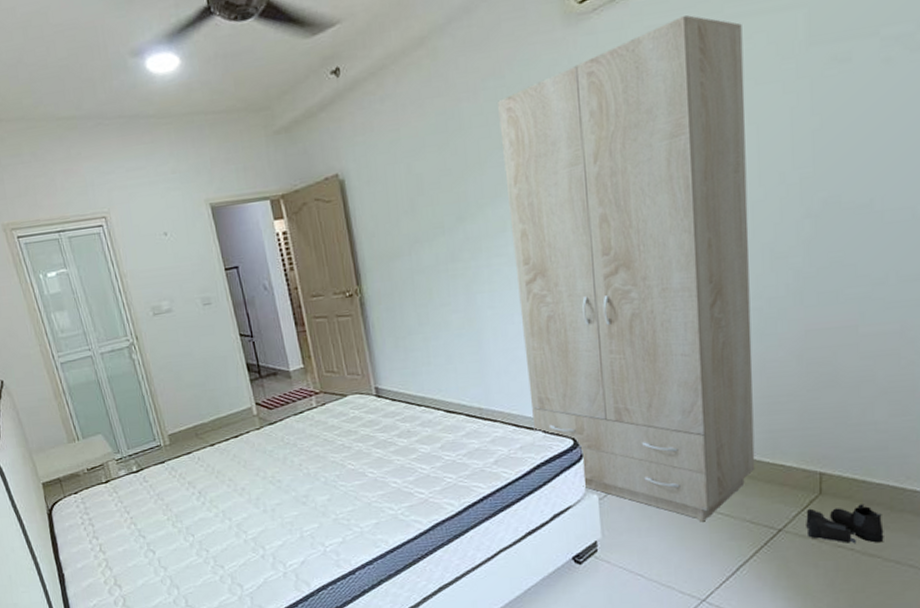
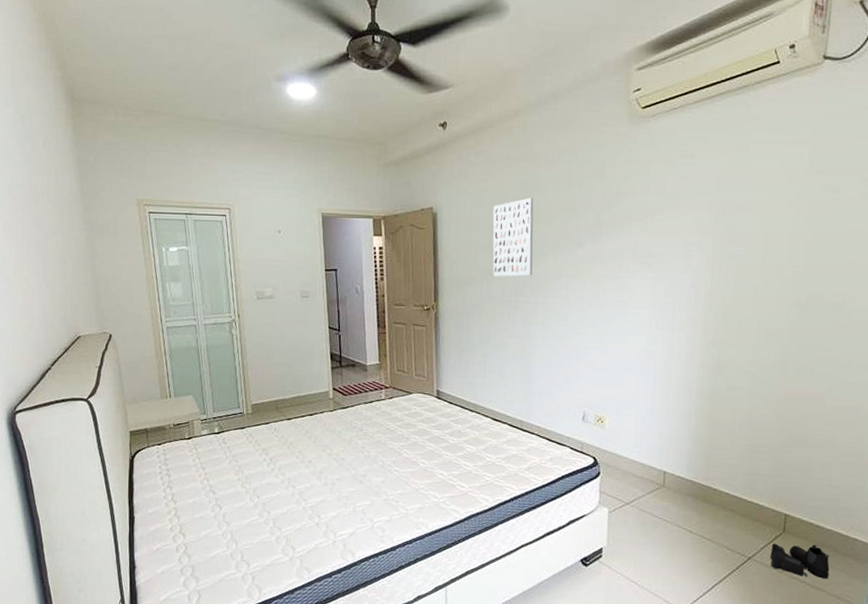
wall art: none [410,140,469,244] -> present [492,197,534,277]
wardrobe: present [498,15,755,522] -> none [563,134,763,543]

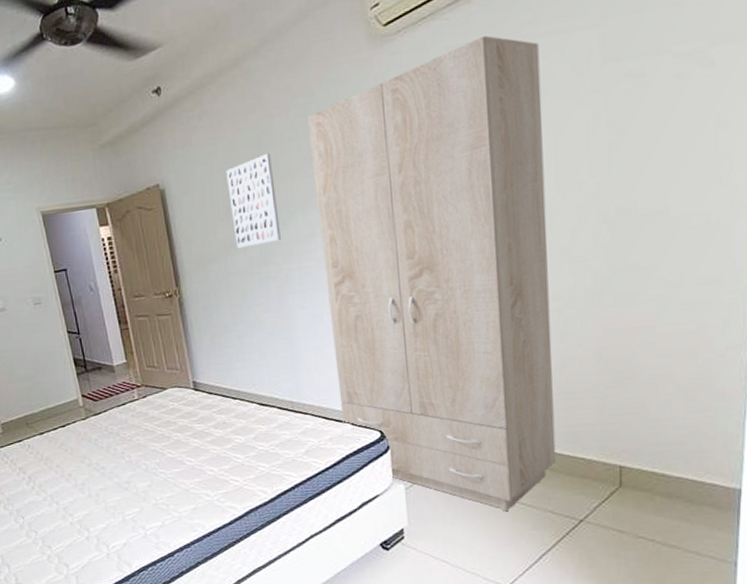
wardrobe: none [563,134,763,543] -> present [308,35,557,512]
boots: present [770,543,830,579] -> none [607,496,684,535]

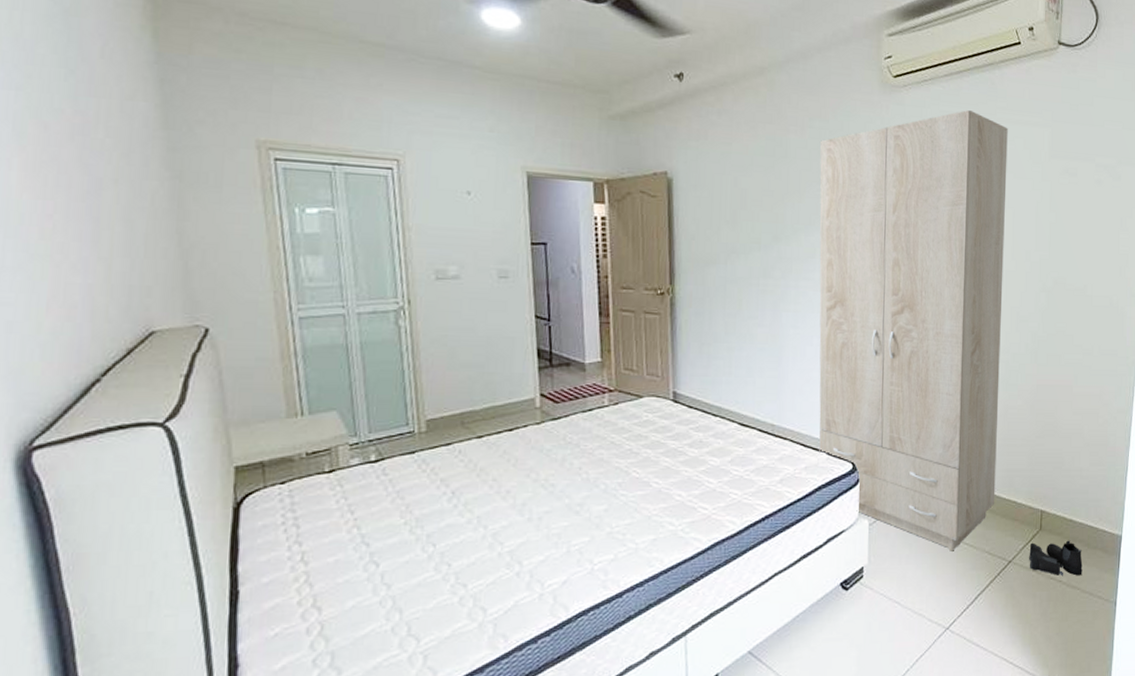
wall art: present [226,153,281,249] -> none [737,166,783,256]
boots: none [607,496,684,535] -> present [1029,540,1083,577]

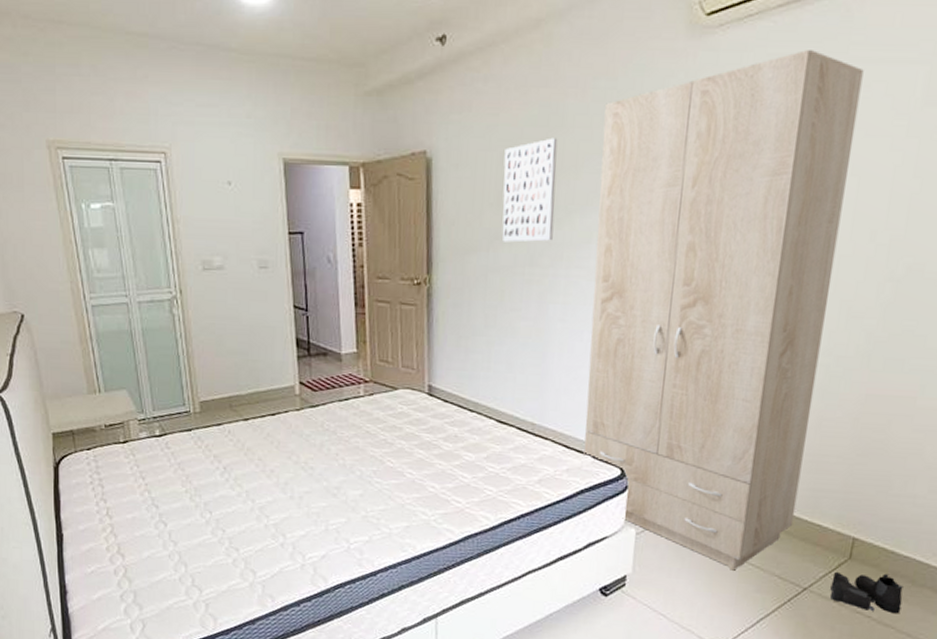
wall art: none [737,166,783,256] -> present [502,138,558,242]

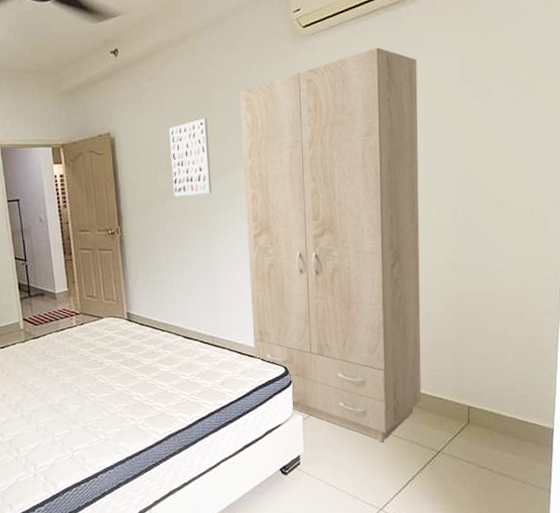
boots: present [829,571,903,614] -> none [458,433,514,466]

